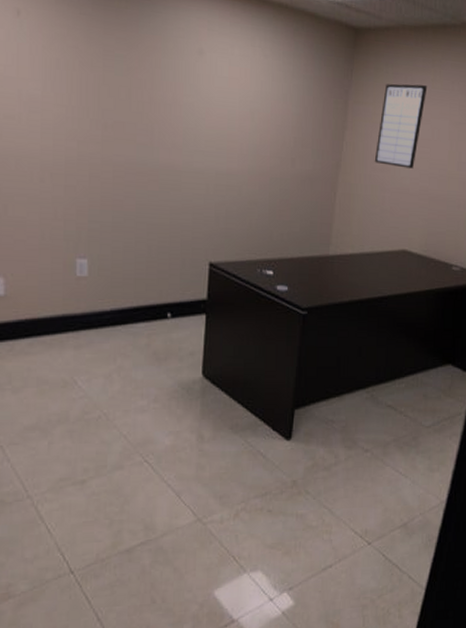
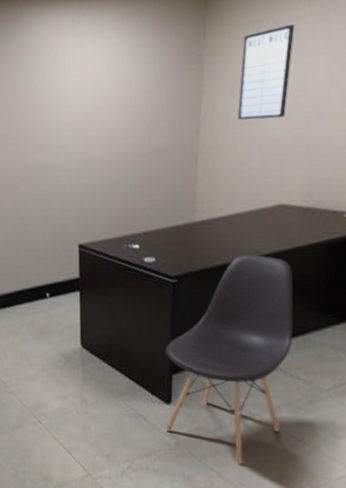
chair: none [283,294,409,500] -> present [165,254,294,464]

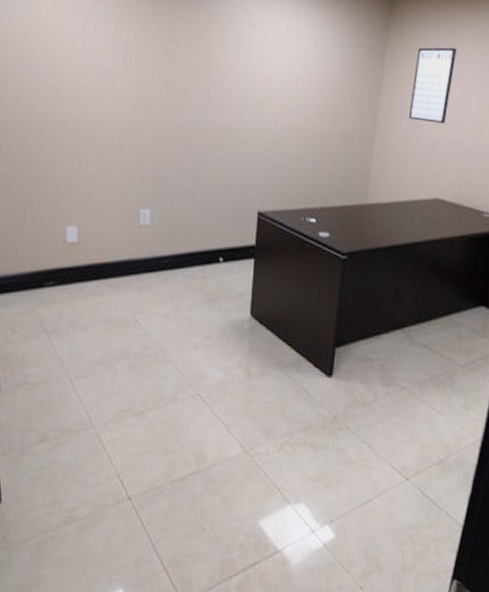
chair: present [165,254,294,464] -> none [325,239,442,435]

